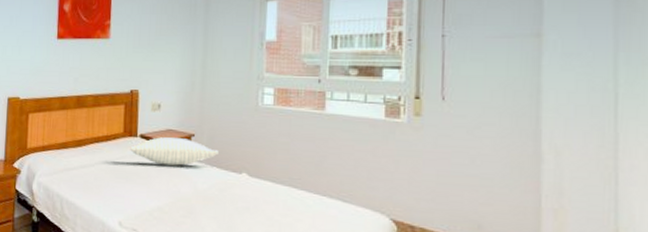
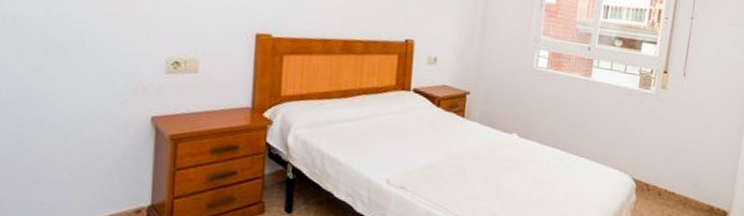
pillow: present [130,137,219,166] -> none [402,93,492,124]

